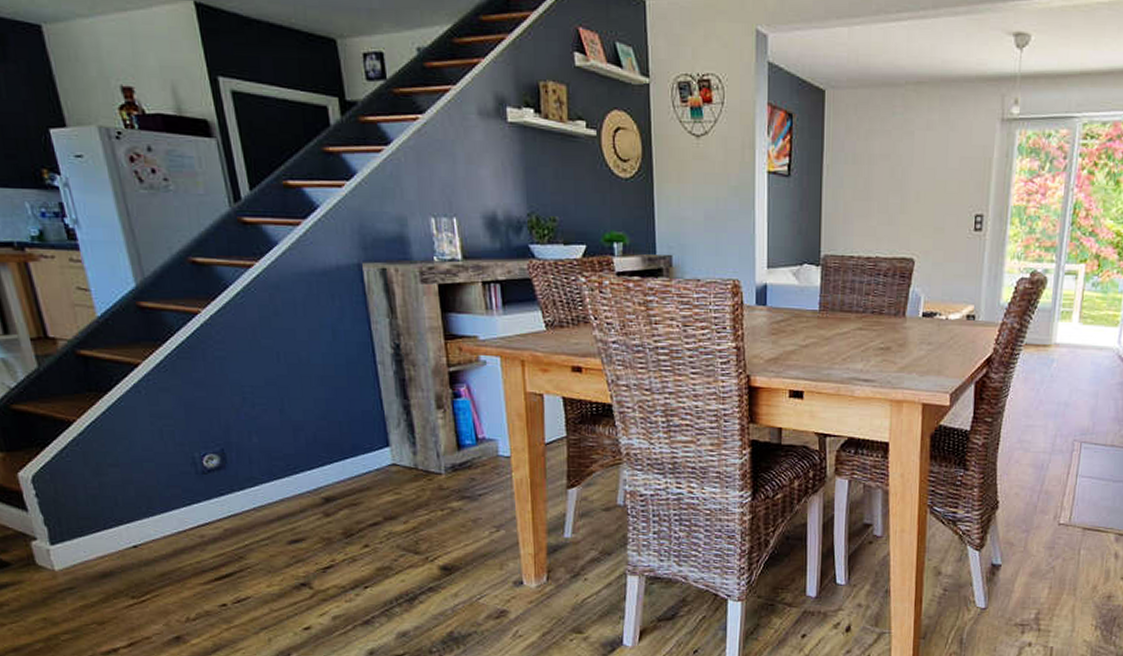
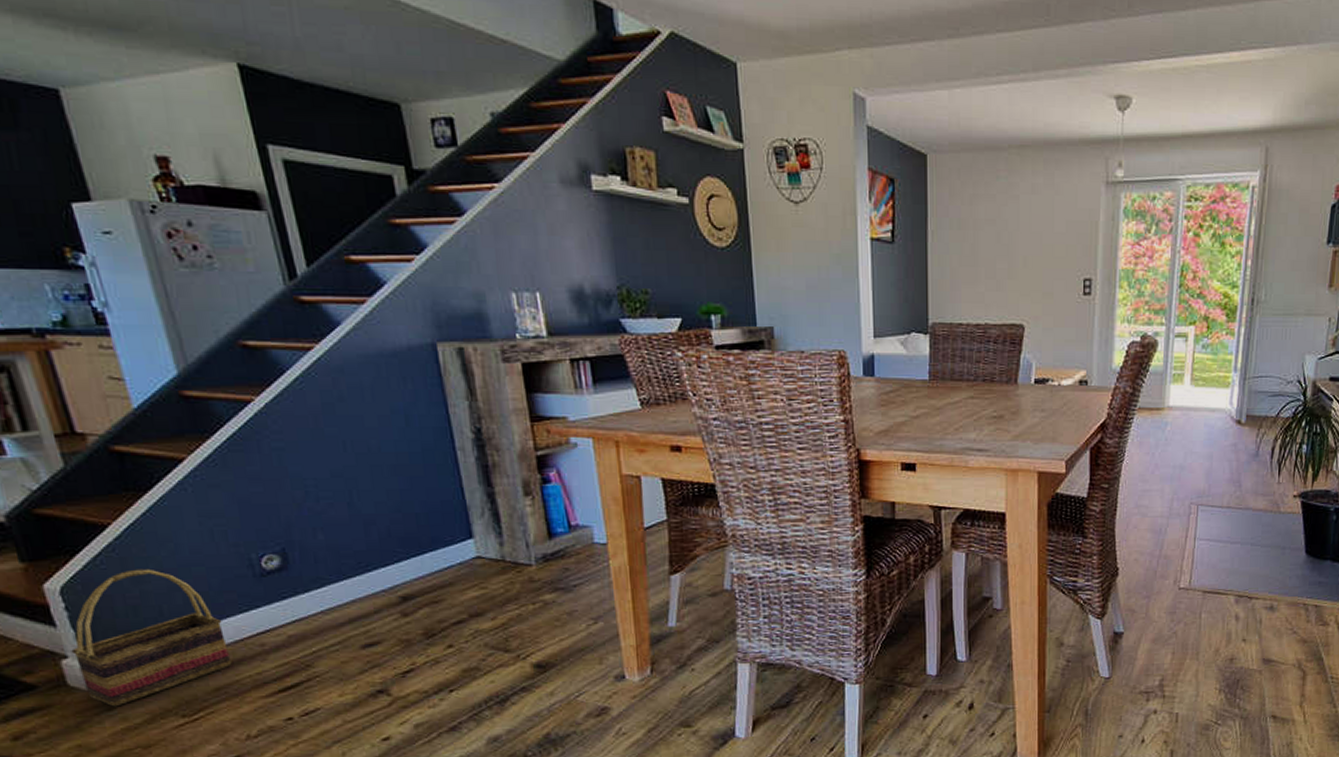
basket: none [40,462,176,586] -> present [71,568,232,707]

